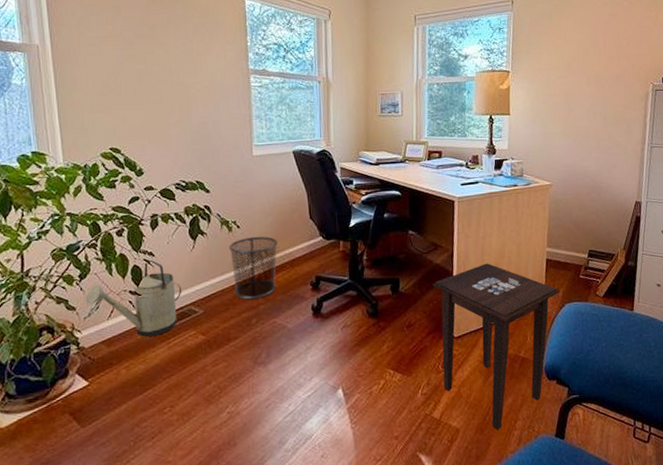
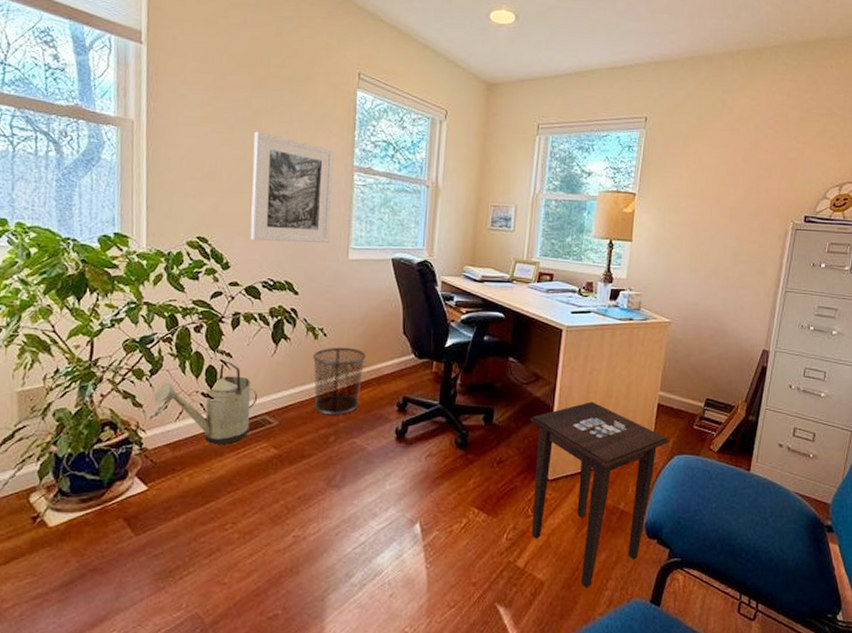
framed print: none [153,45,234,147] -> present [250,131,334,243]

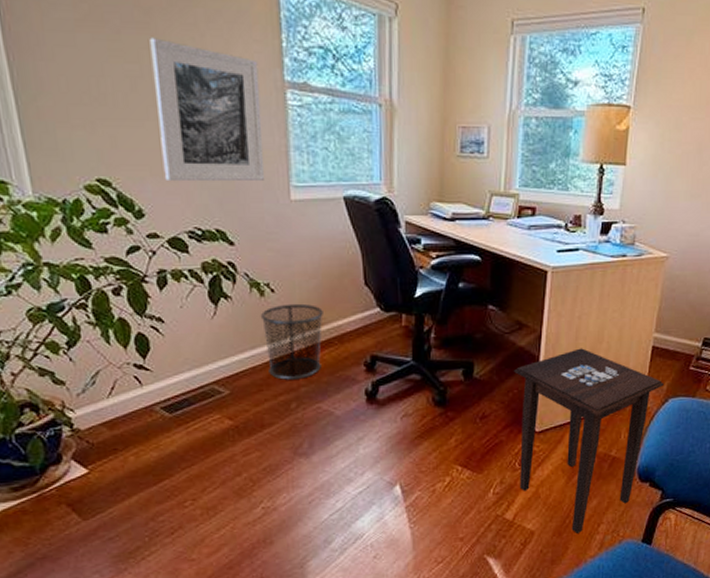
watering can: present [153,360,257,444] -> none [76,326,201,419]

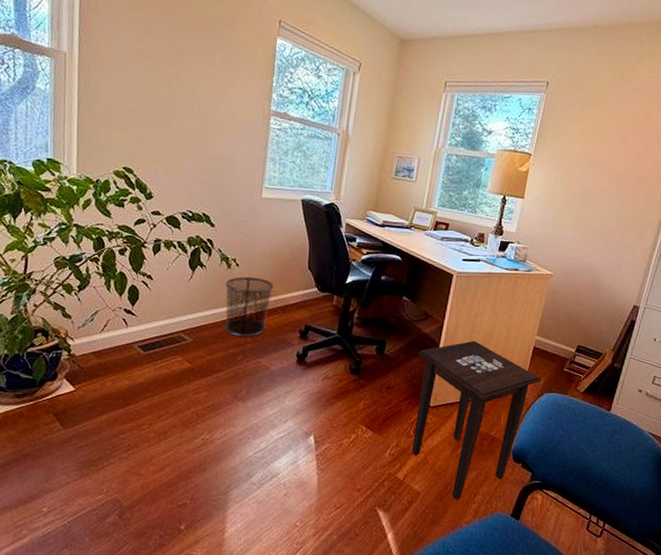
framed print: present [149,37,265,182] -> none [172,71,253,181]

